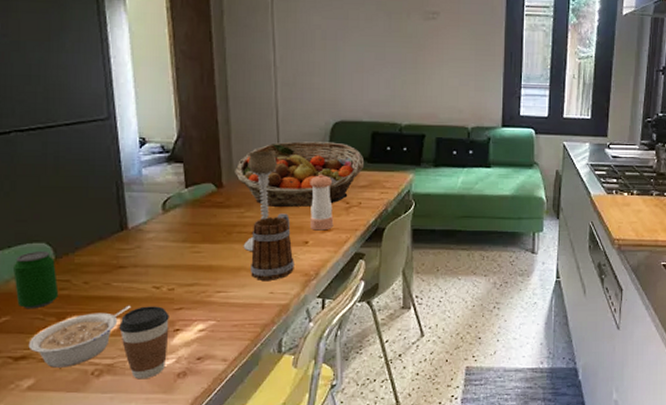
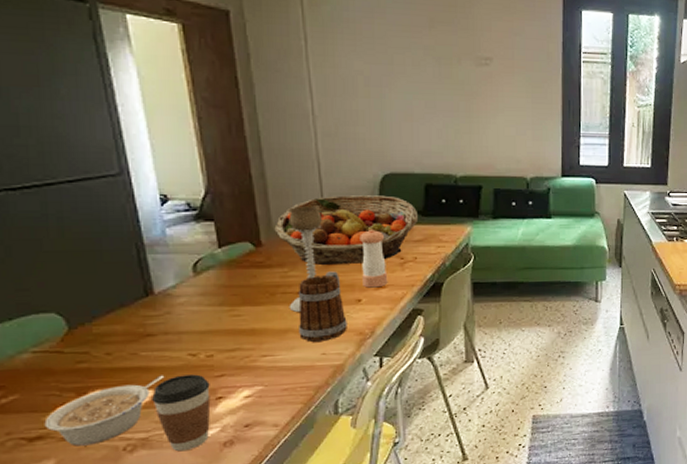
beverage can: present [12,250,59,309] -> none [16,321,77,386]

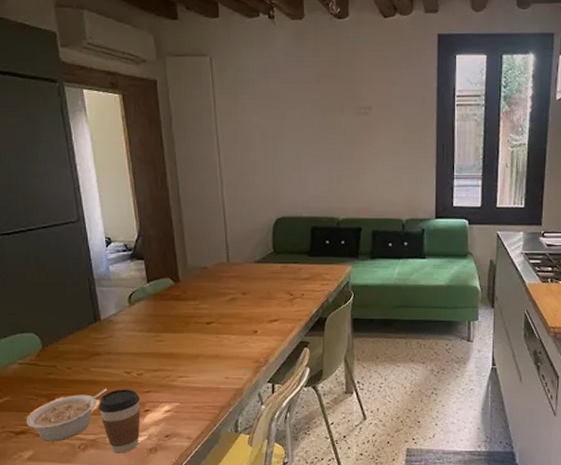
fruit basket: present [274,195,419,265] -> none [189,237,306,299]
candle holder: present [288,205,322,313] -> none [200,246,226,341]
mug: present [298,271,347,342] -> none [207,305,246,367]
pepper shaker: present [360,229,388,288] -> none [256,267,280,321]

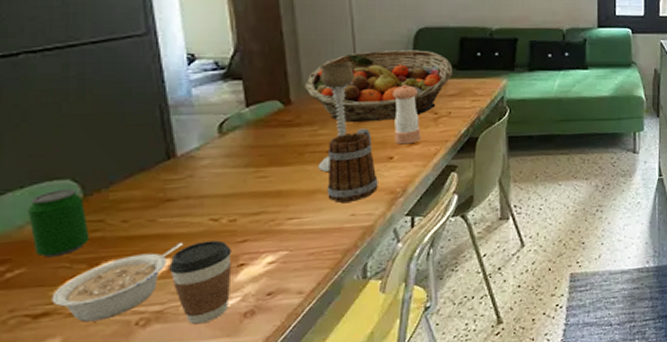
beverage can: none [8,340,47,391] -> present [26,188,90,258]
fruit basket: none [189,237,306,299] -> present [305,50,453,122]
candle holder: none [200,246,226,341] -> present [317,62,354,173]
mug: none [207,305,246,367] -> present [327,128,378,203]
pepper shaker: none [256,267,280,321] -> present [392,84,421,145]

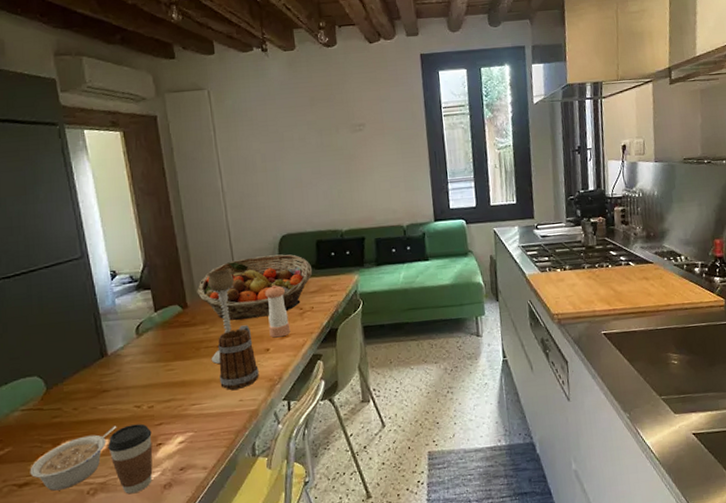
beverage can: present [26,188,90,258] -> none [10,383,52,439]

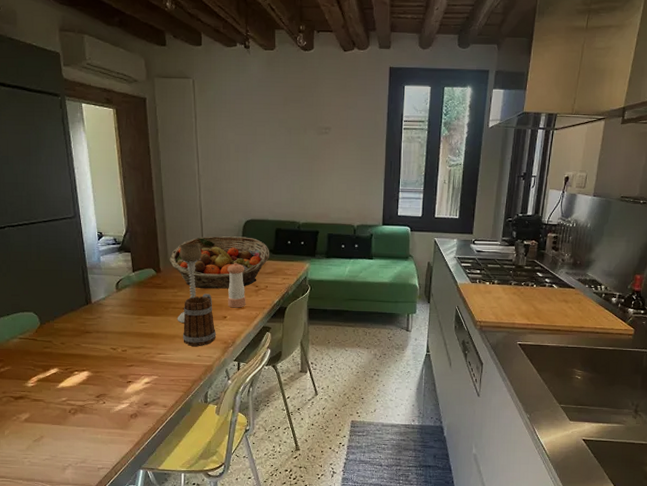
legume: present [30,425,117,491] -> none [24,361,96,406]
coffee cup: present [108,423,153,494] -> none [88,363,124,418]

